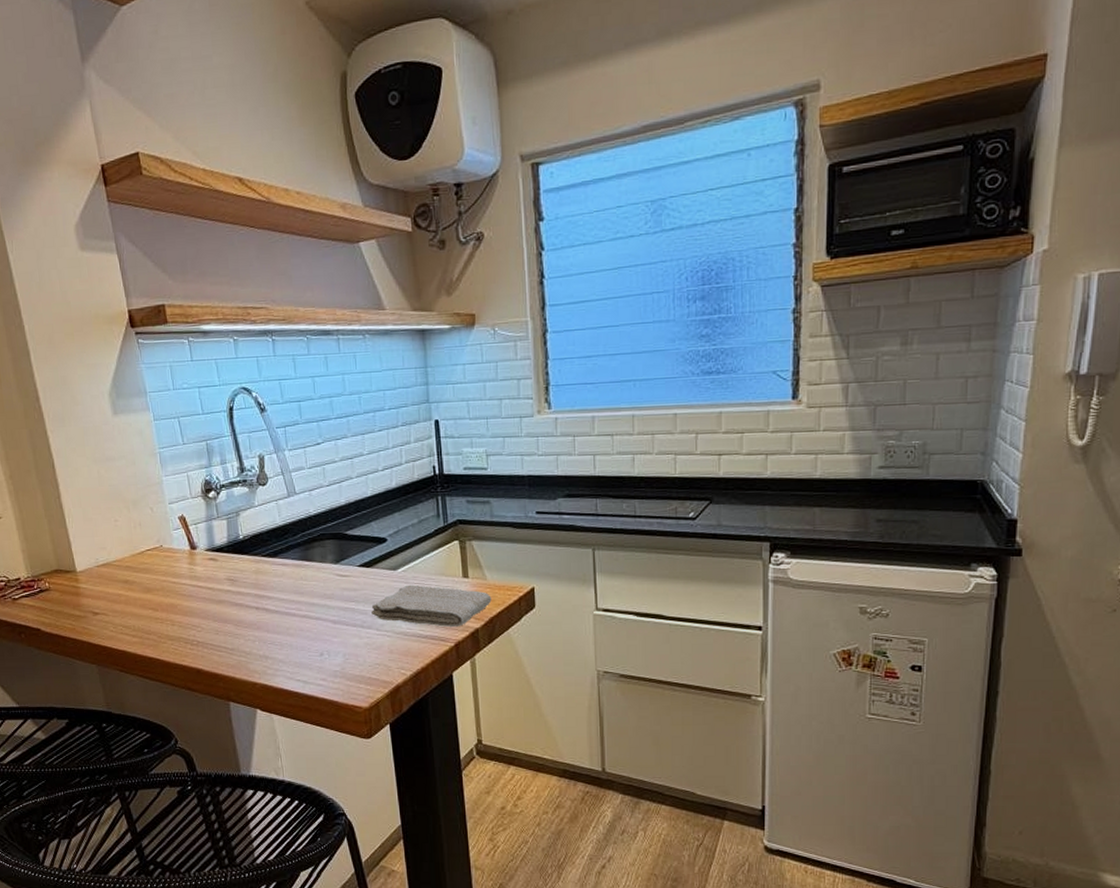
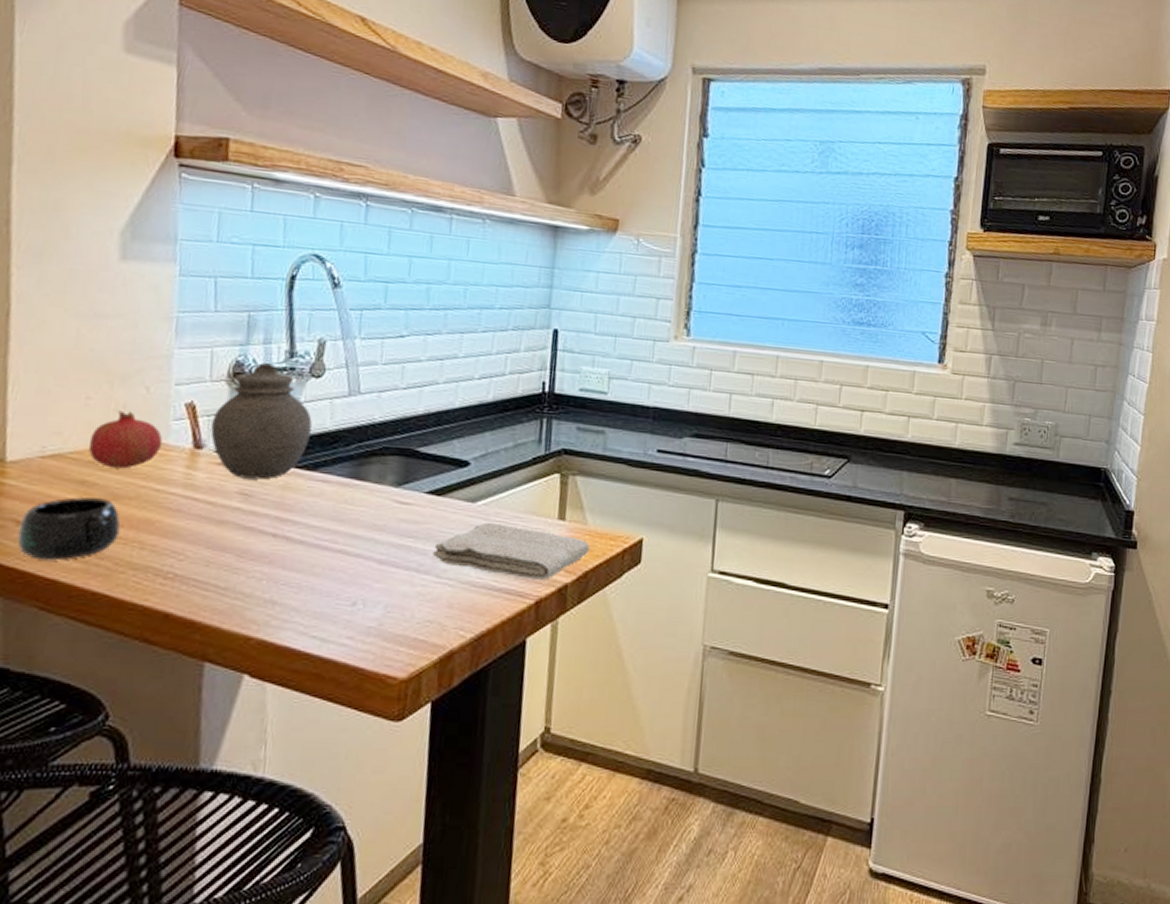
mug: none [95,592,157,638] -> present [17,497,121,561]
fruit: none [123,527,170,570] -> present [89,410,163,469]
jar: none [198,479,267,568] -> present [210,363,312,480]

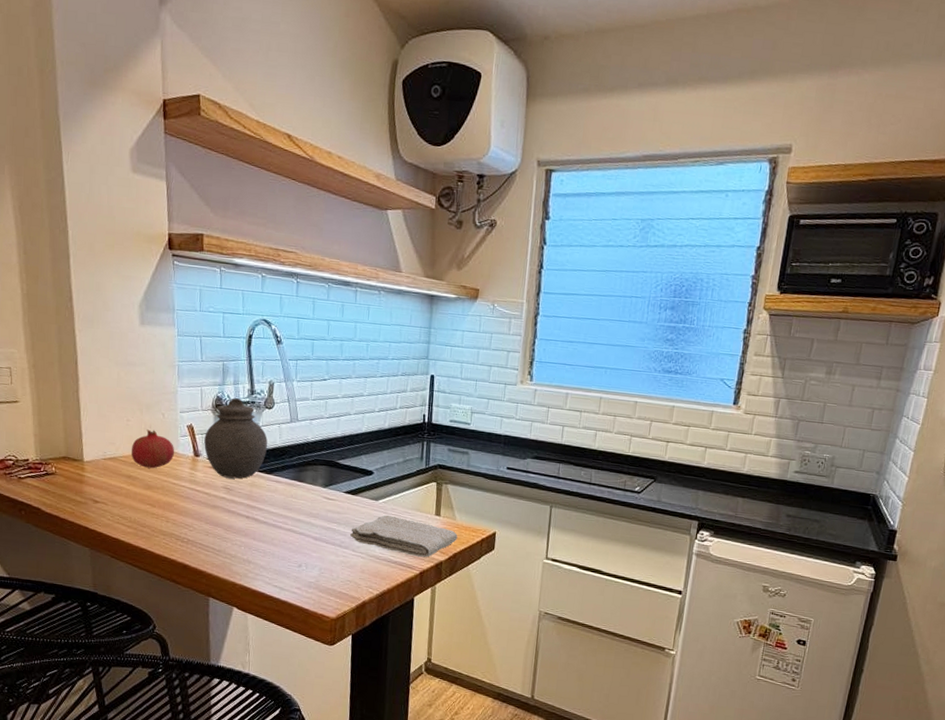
mug: present [17,497,121,561] -> none [95,486,154,527]

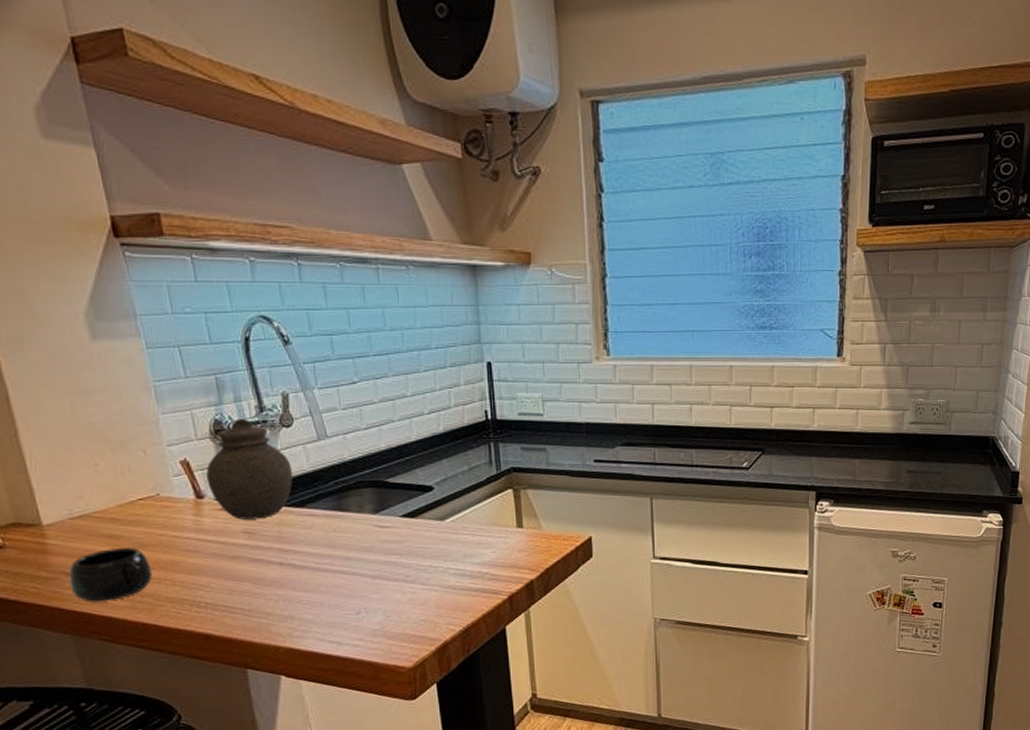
mug: none [95,486,154,527] -> present [68,548,153,602]
fruit: present [131,429,175,469] -> none [107,472,170,522]
washcloth: present [350,515,458,558] -> none [416,535,547,579]

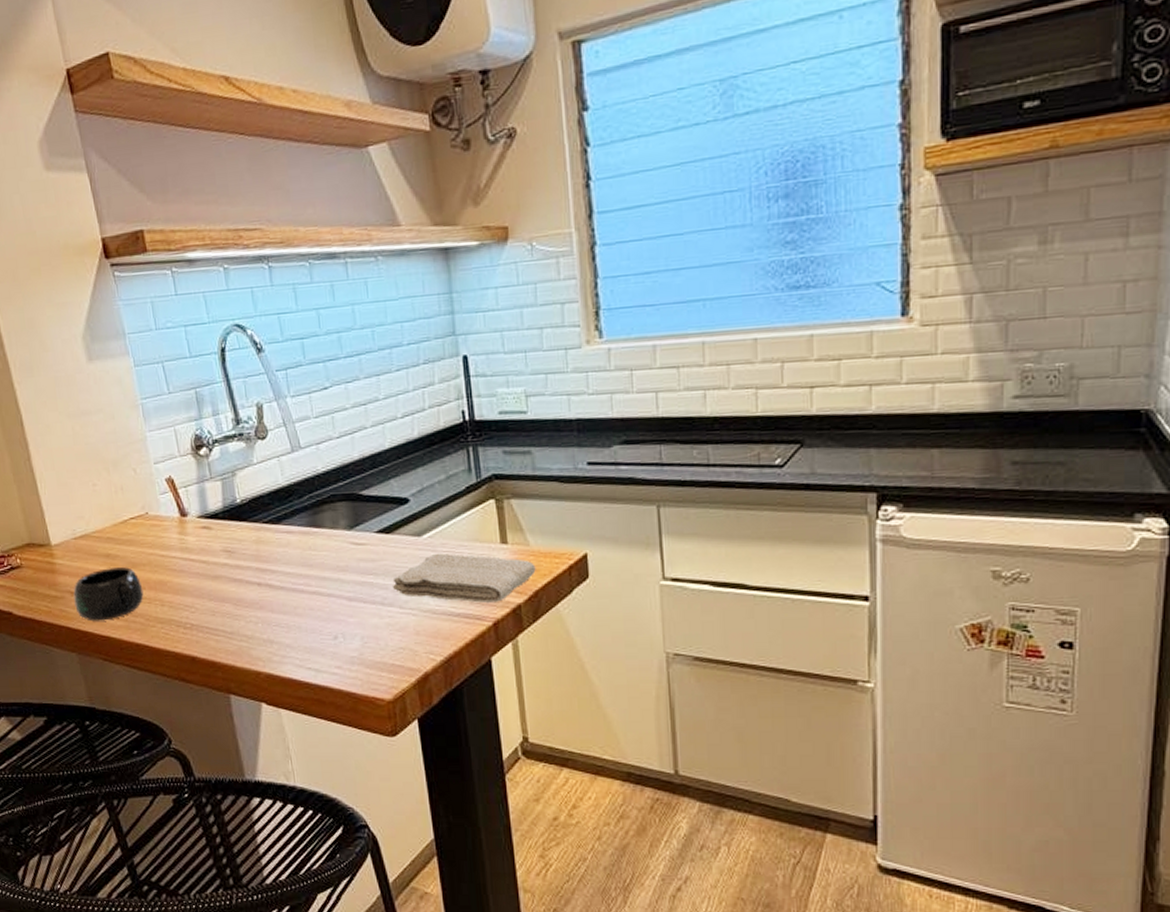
jar: present [206,419,293,520] -> none [189,433,269,538]
washcloth: none [416,535,547,579] -> present [392,553,536,603]

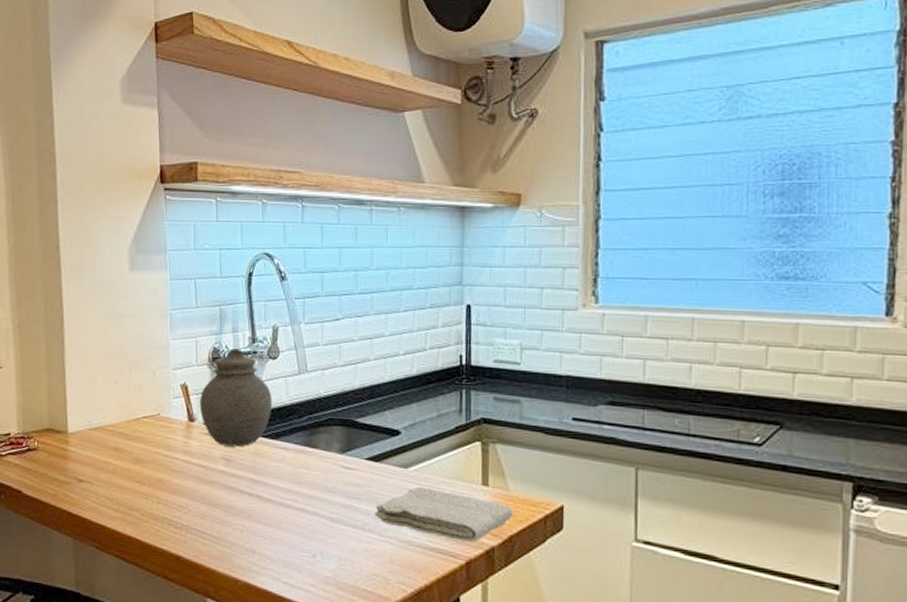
mug: present [73,567,144,622] -> none [79,461,143,511]
jar: none [189,433,269,538] -> present [199,348,272,447]

